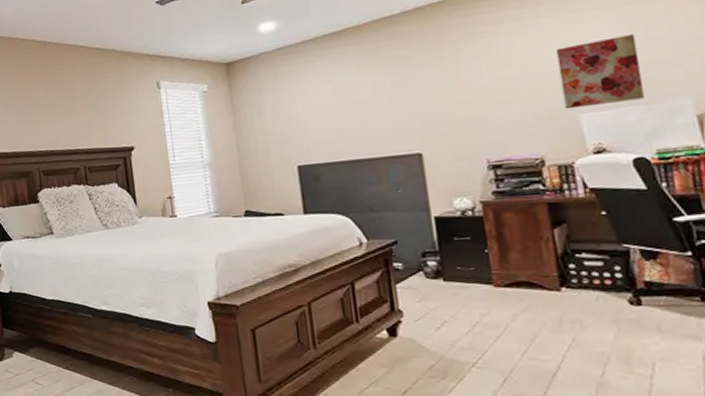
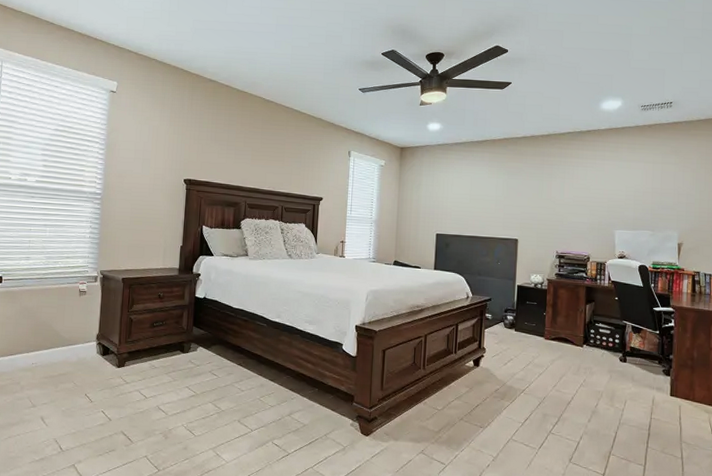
wall art: present [555,34,645,110] -> none [608,183,655,227]

